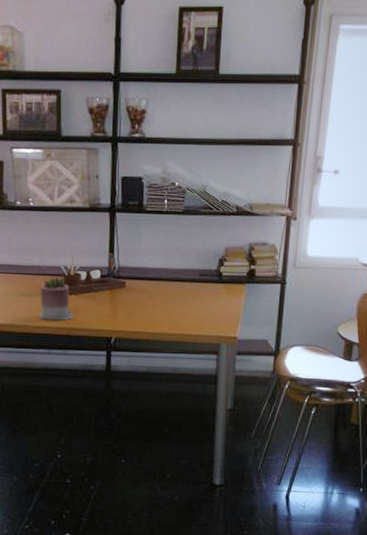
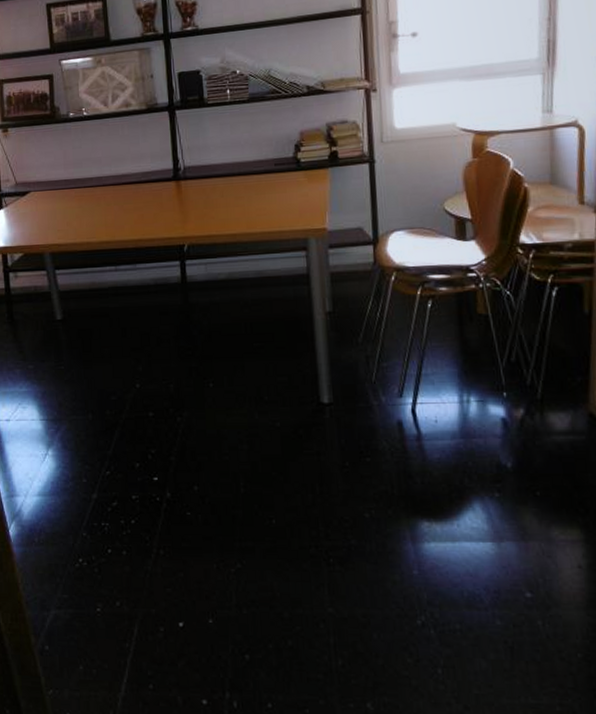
succulent planter: present [38,276,74,321] -> none [101,185,141,234]
desk organizer: present [61,253,127,296] -> none [122,154,195,204]

